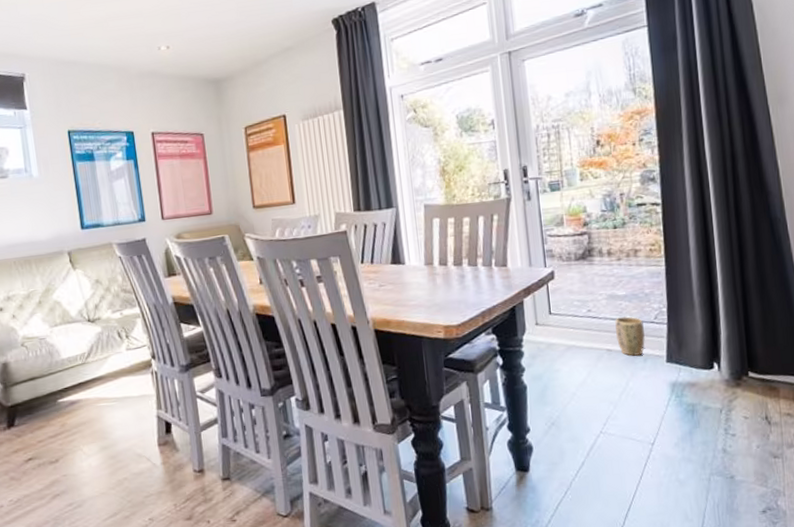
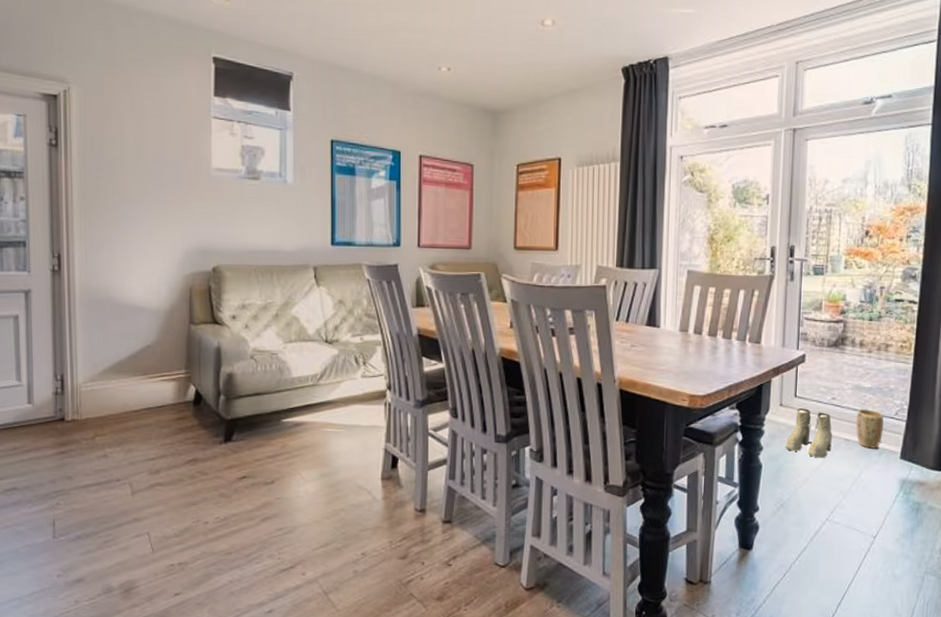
boots: none [547,324,595,372] -> present [785,408,833,457]

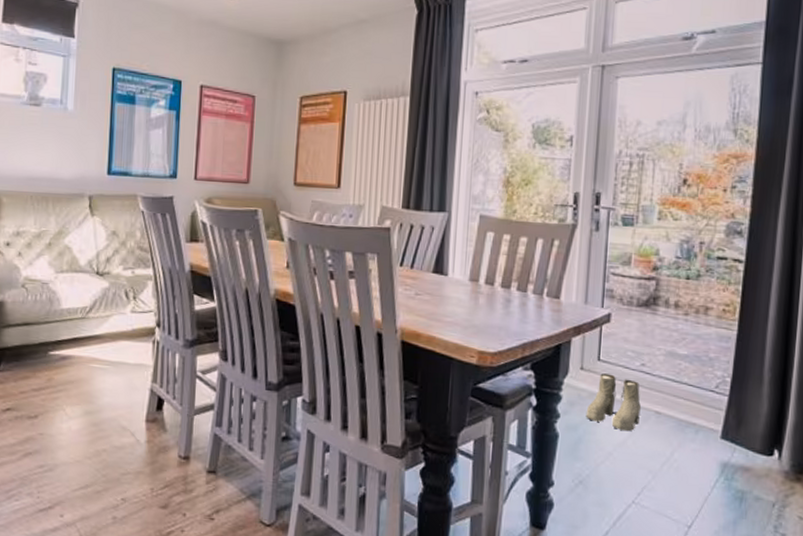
plant pot: present [855,408,884,449] -> none [668,378,702,425]

